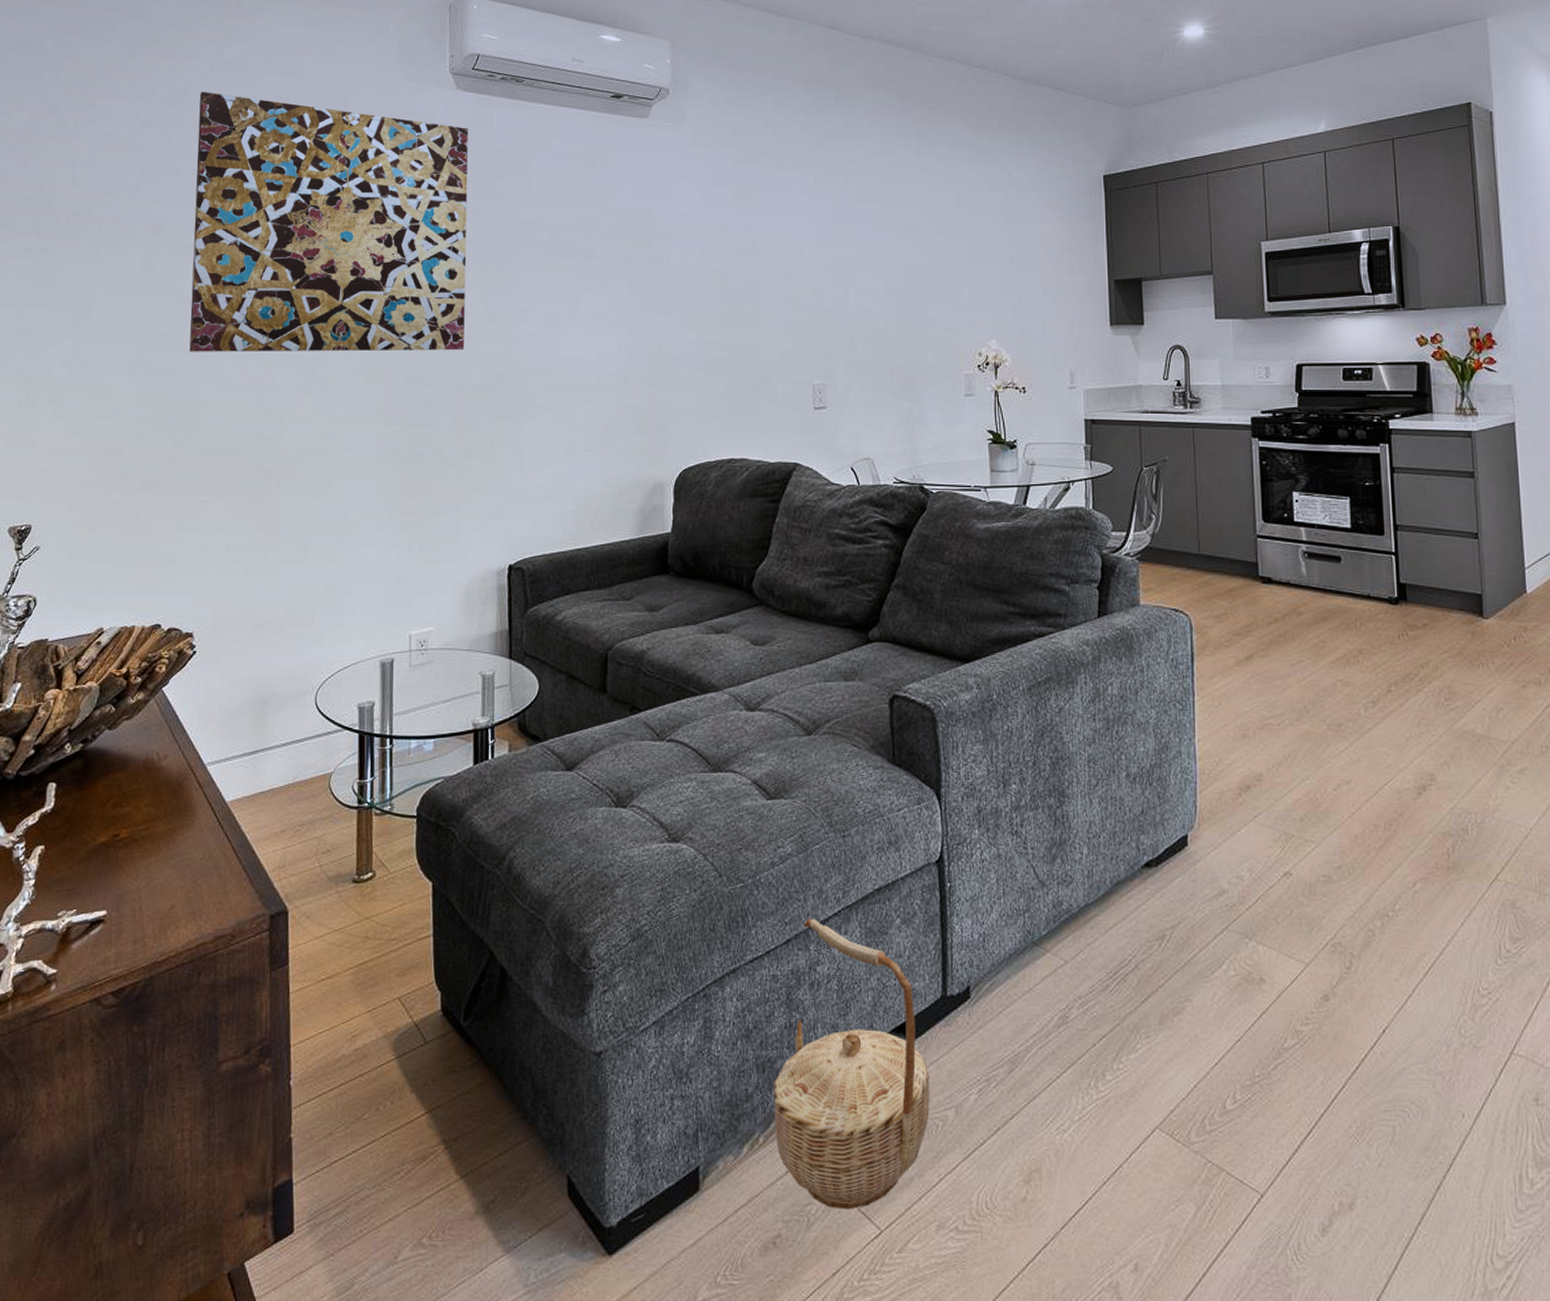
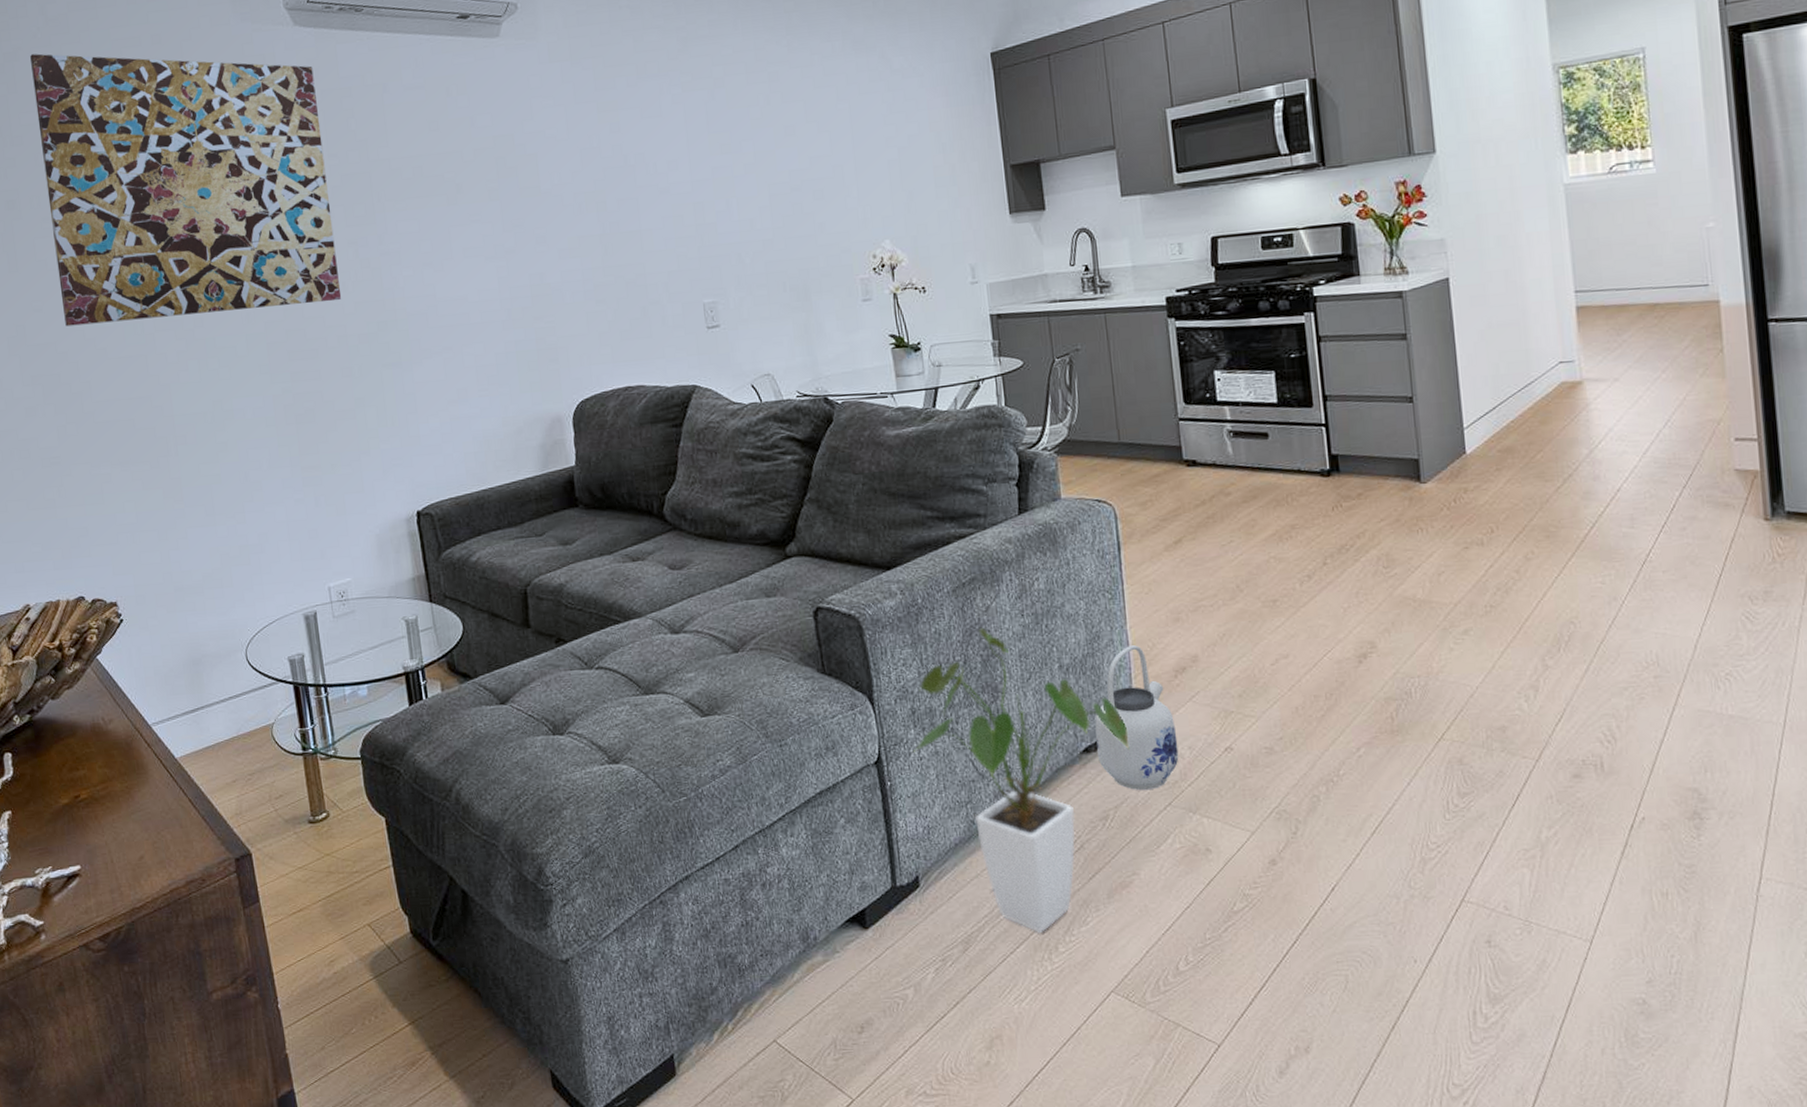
basket: present [774,919,930,1210] -> none [736,825,890,1083]
house plant: none [974,728,1191,1057] -> present [911,627,1130,932]
teapot: none [1158,759,1238,912] -> present [1095,645,1179,791]

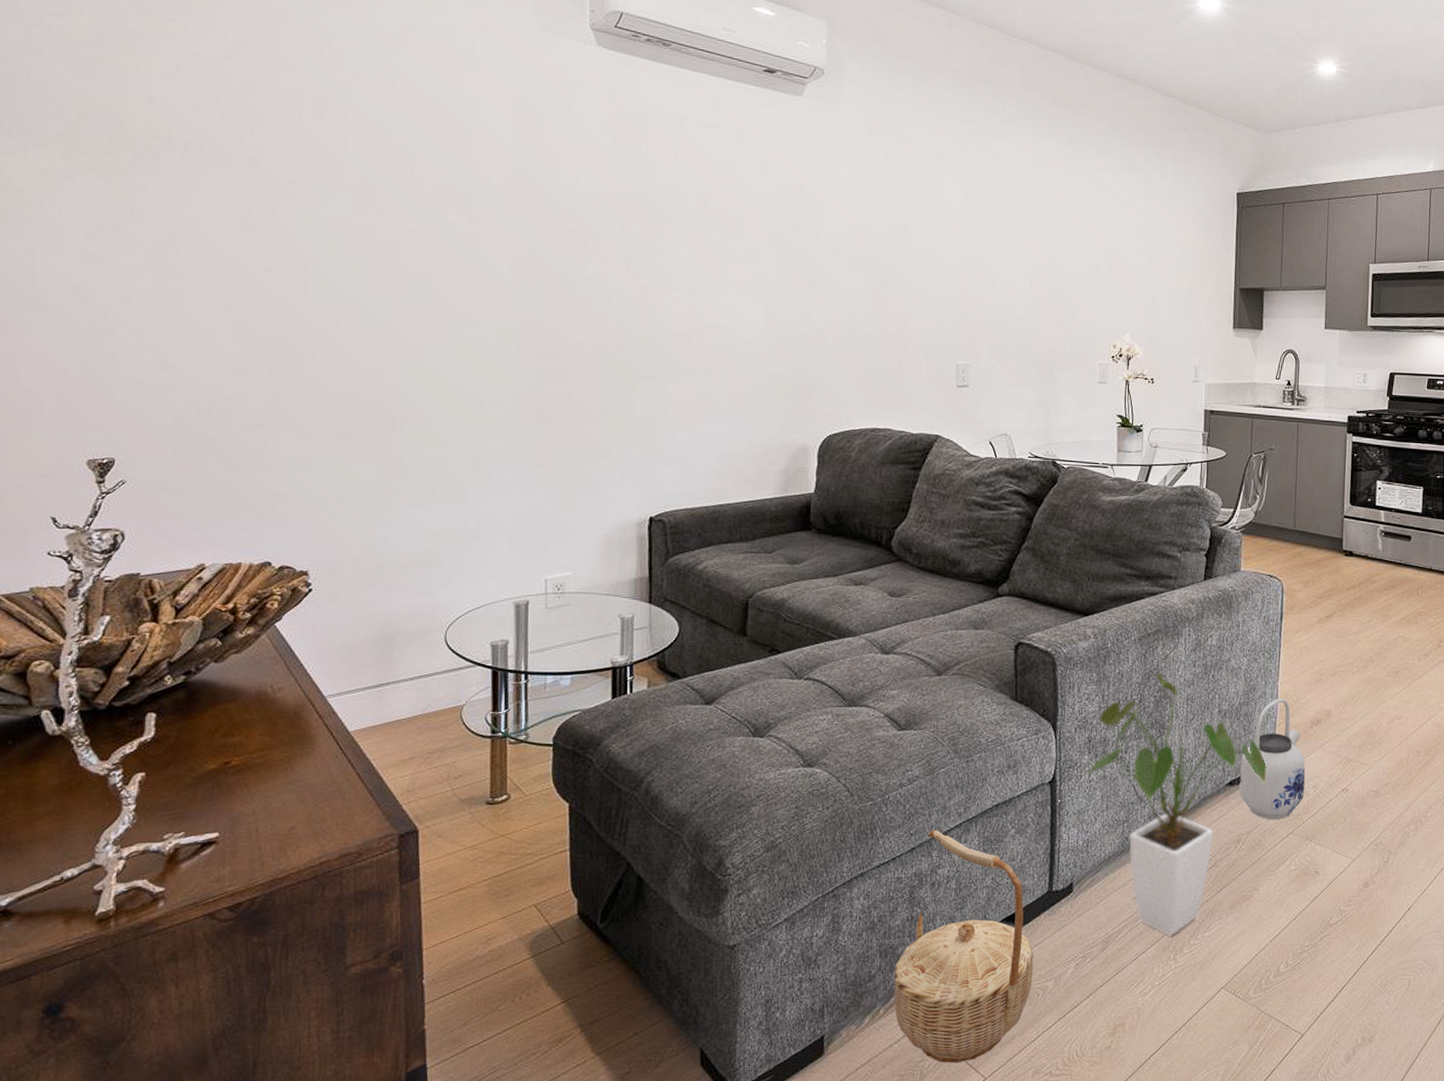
wall art: present [30,53,342,327] -> none [296,18,610,310]
basket: none [736,825,890,1083] -> present [894,831,1034,1063]

